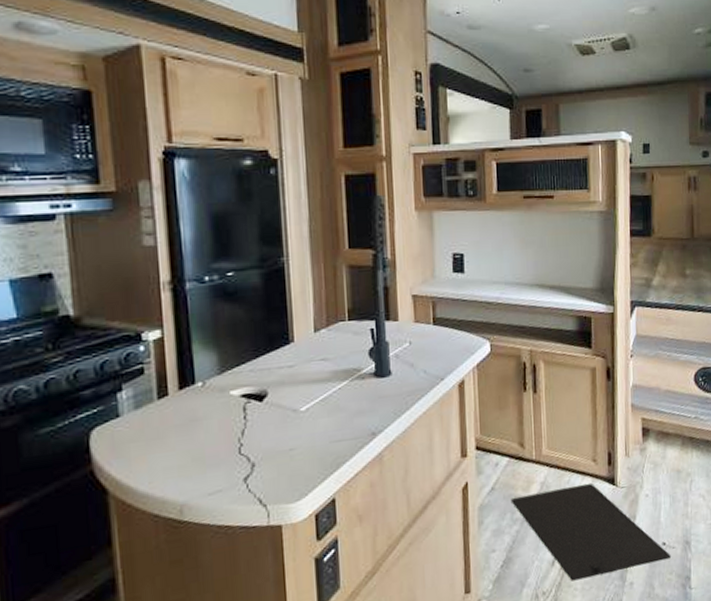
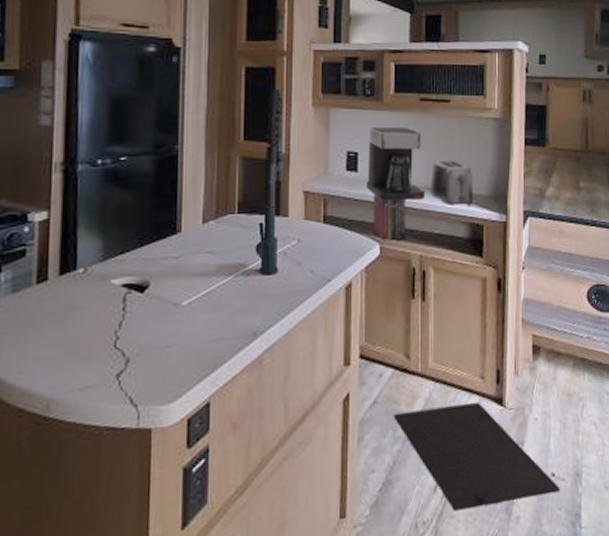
coffee maker: none [473,226,533,300] -> present [365,128,426,201]
books: none [480,293,515,338] -> present [373,194,406,240]
toaster: none [537,256,581,302] -> present [430,160,474,207]

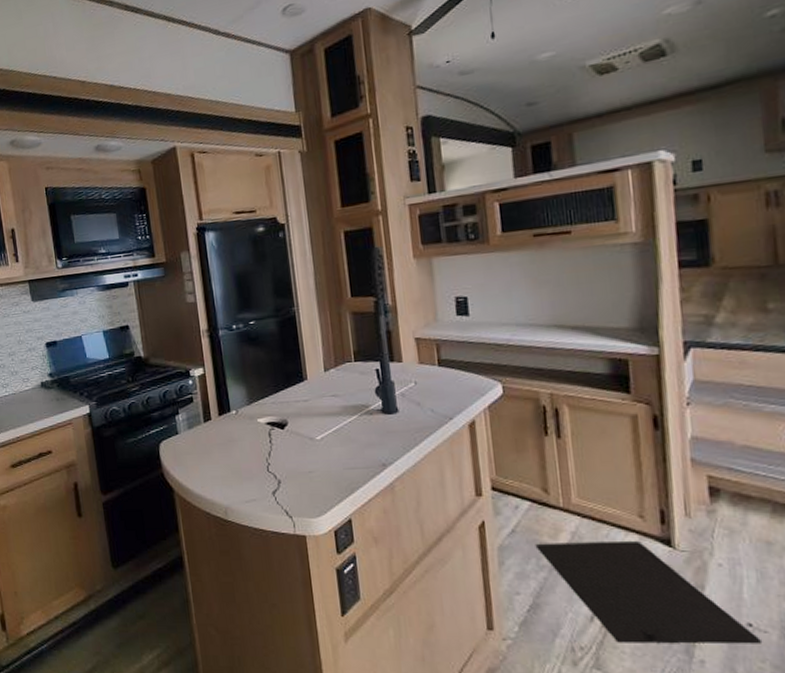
coffee maker: present [365,128,426,201] -> none [478,266,551,342]
books: present [373,194,406,240] -> none [488,335,532,380]
toaster: present [430,160,474,207] -> none [555,294,613,343]

